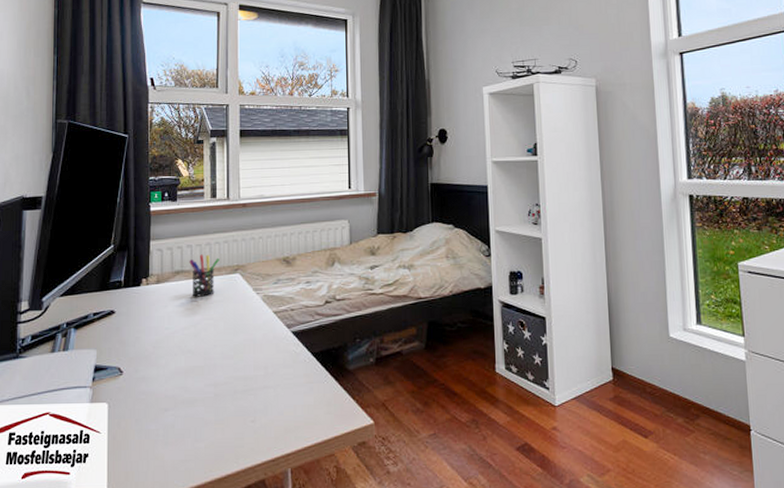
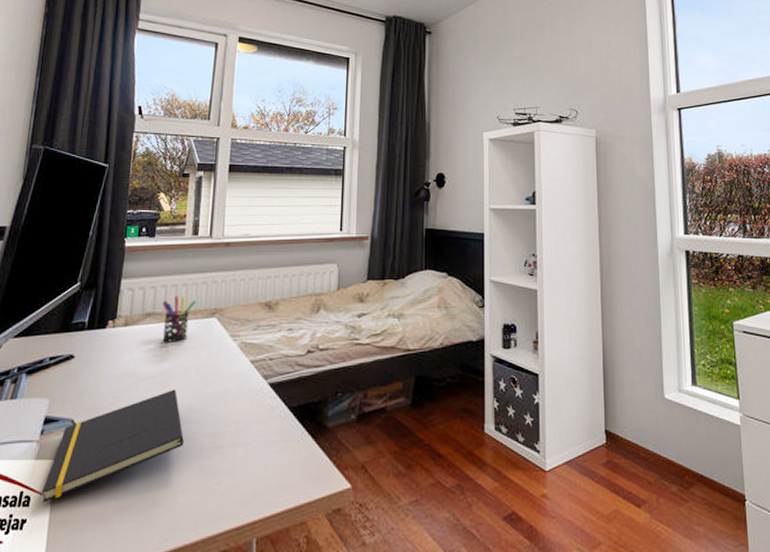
notepad: none [98,339,219,439] -> present [41,389,184,502]

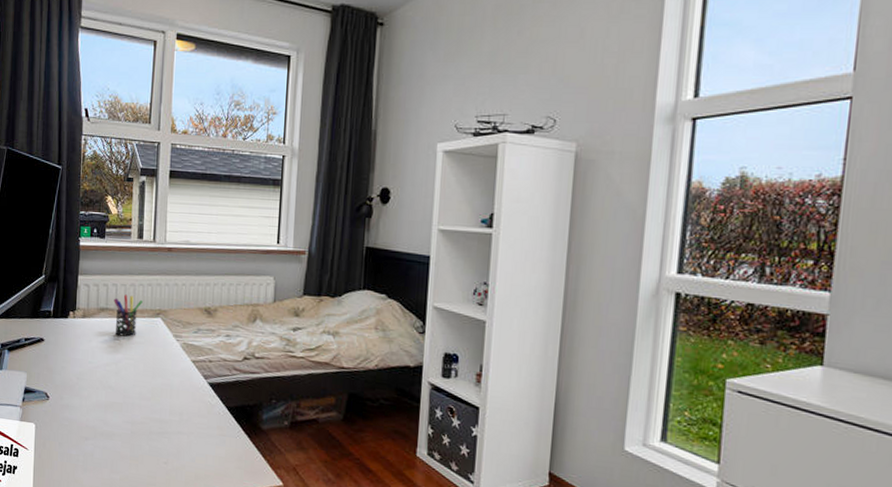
notepad: present [41,389,184,502] -> none [26,377,136,456]

